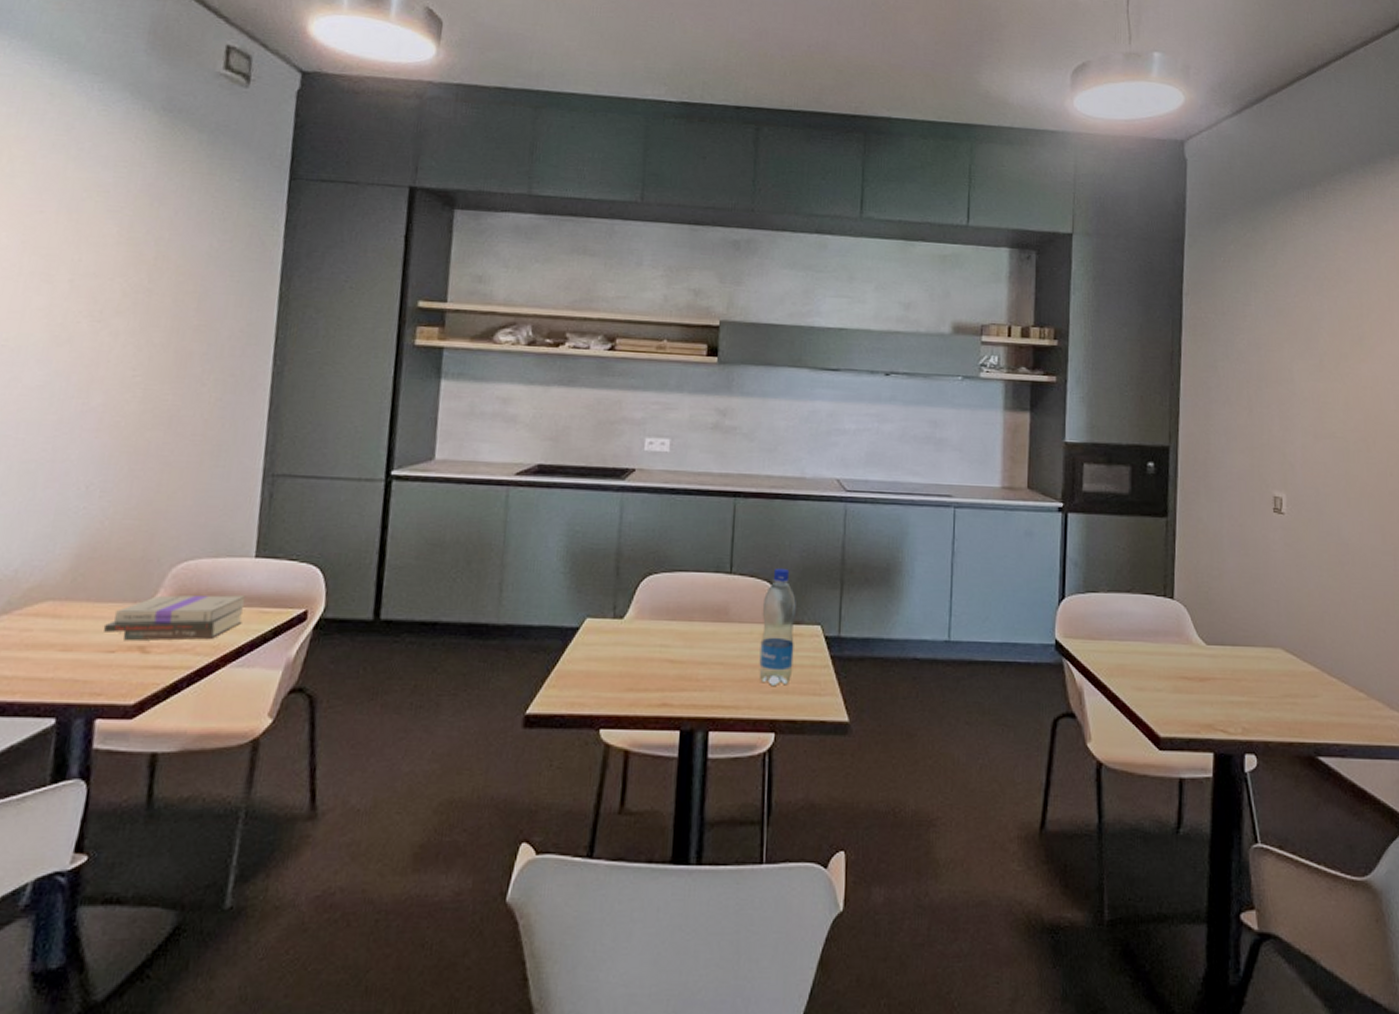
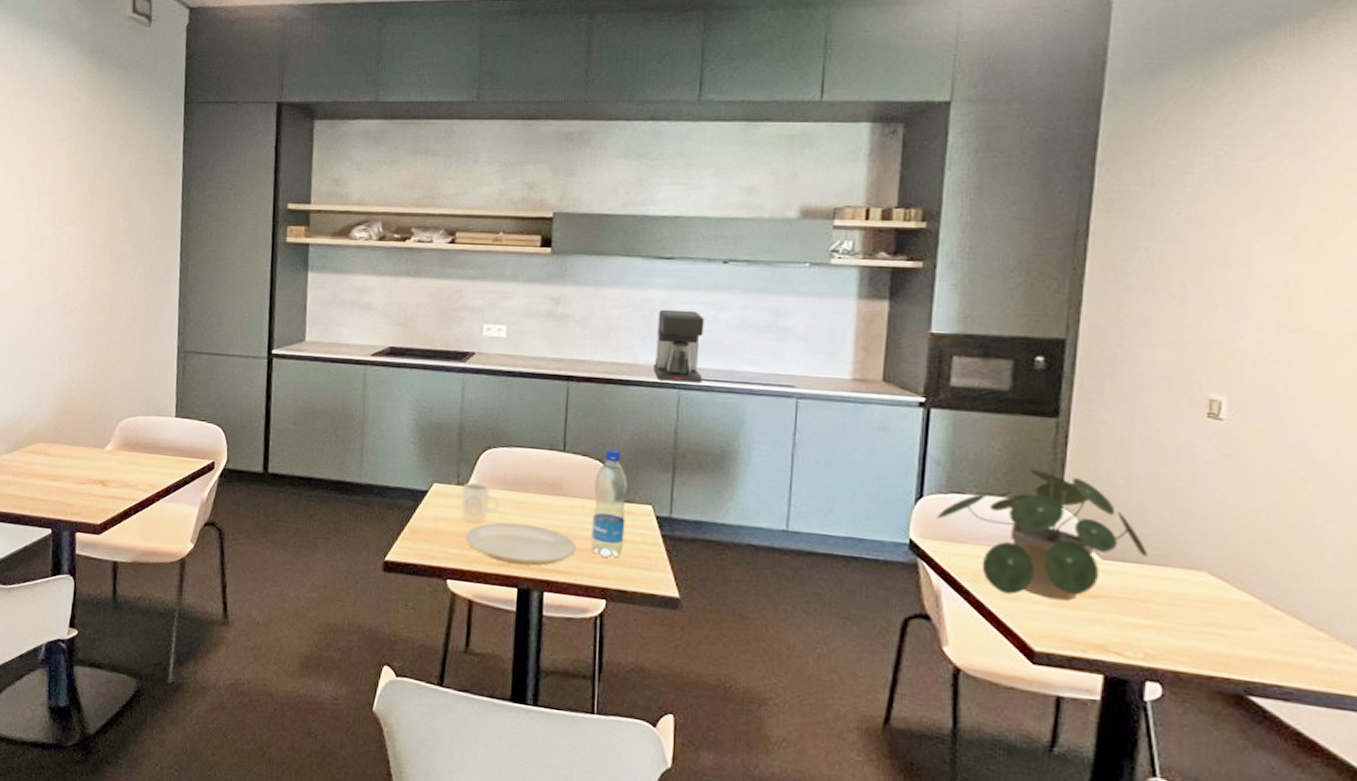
books: present [103,595,246,641] -> none [77,443,170,479]
mug: none [617,615,661,660] -> present [461,483,500,523]
plate: none [621,656,745,703] -> present [465,522,577,566]
coffee maker: none [821,421,869,496] -> present [653,309,704,383]
potted plant: none [1077,566,1239,686] -> present [937,470,1147,601]

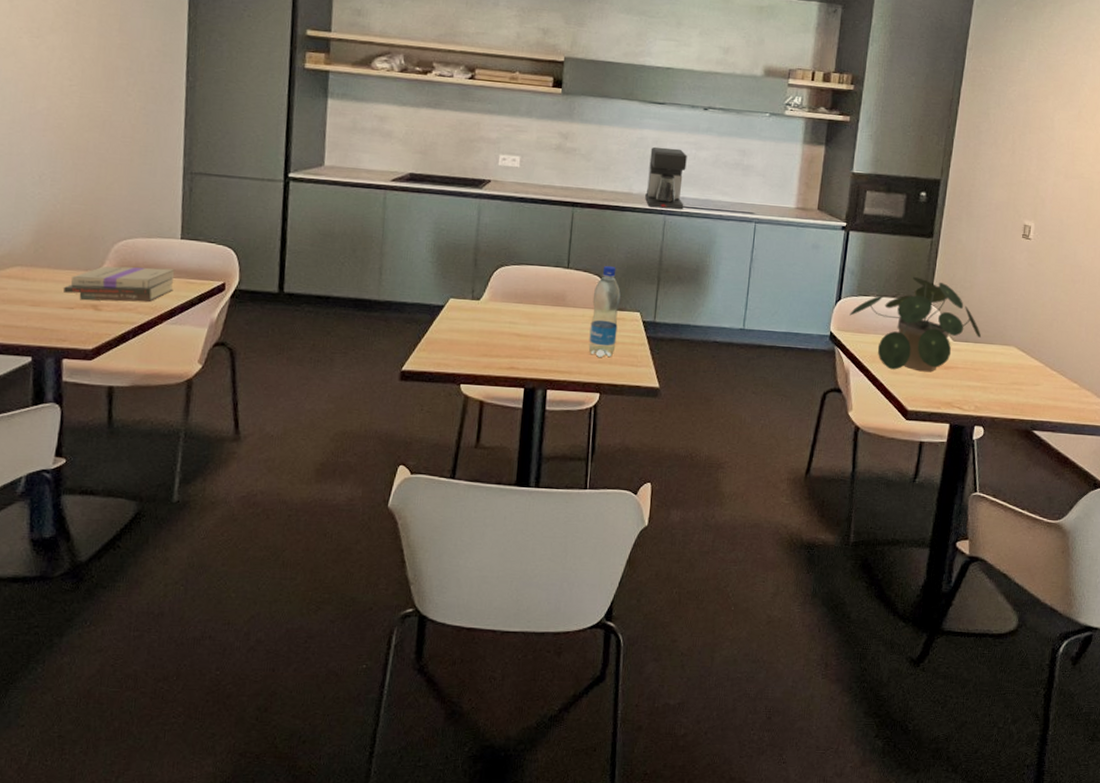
books: none [77,443,170,479] -> present [63,266,175,302]
mug: present [461,483,500,523] -> none [474,297,511,333]
plate: present [465,522,577,566] -> none [478,331,577,368]

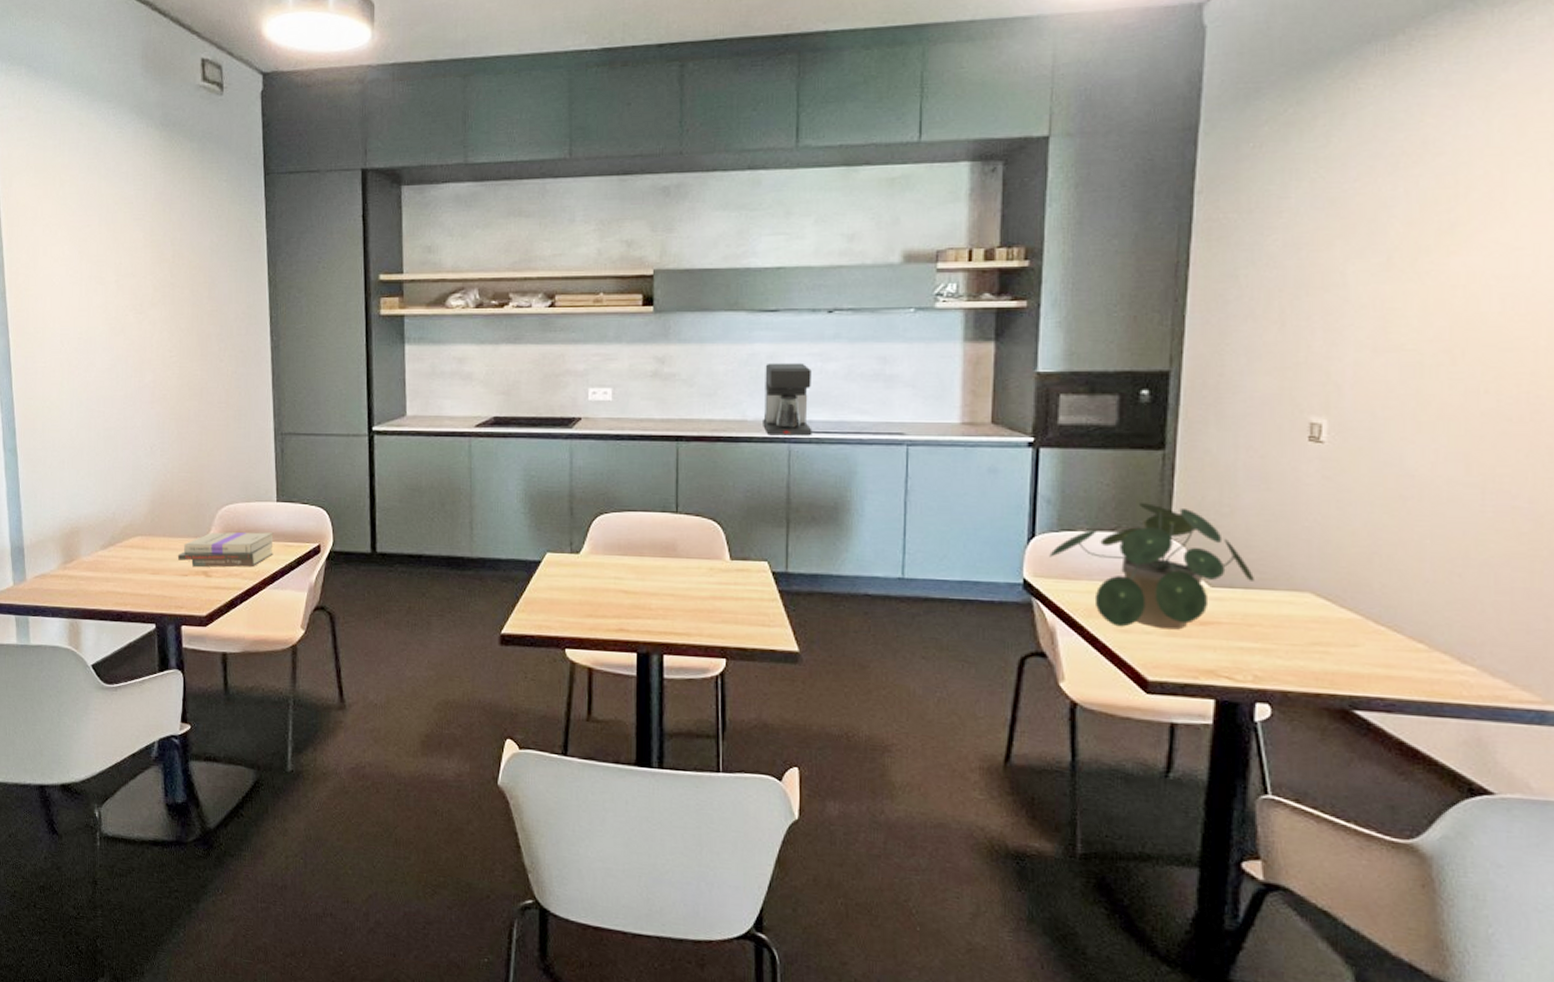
bottle: present [588,265,621,358] -> none [708,507,742,617]

